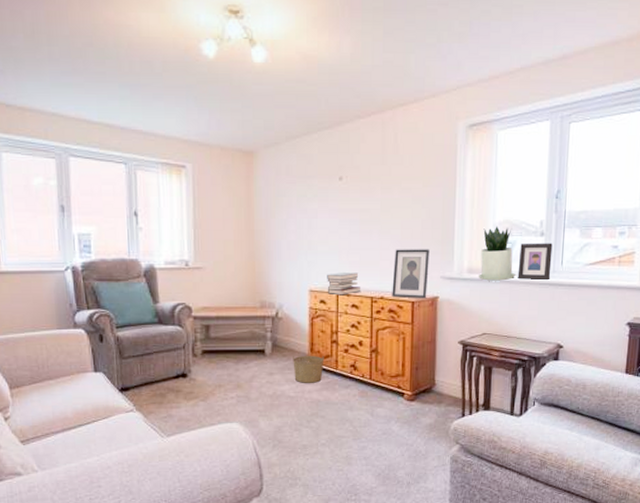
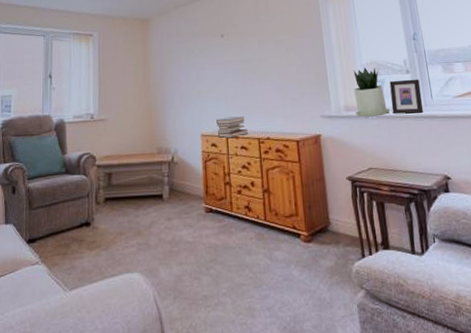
basket: present [293,356,324,383] -> none [189,198,219,227]
picture frame: present [392,249,430,299] -> none [276,91,310,138]

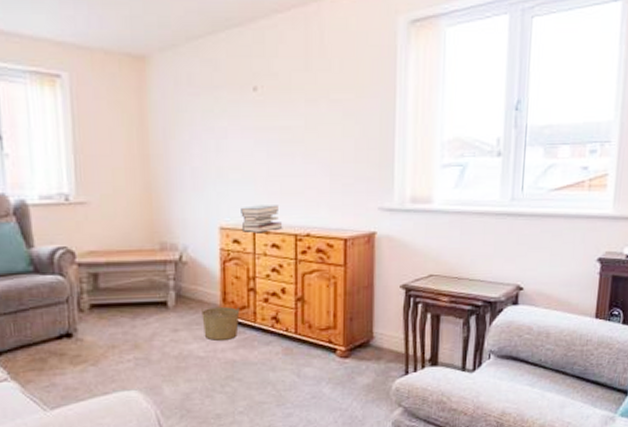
basket: none [189,198,219,227] -> present [201,307,240,341]
planter: present [353,67,391,117] -> none [423,145,469,212]
picture frame: present [389,79,424,114] -> none [470,164,512,210]

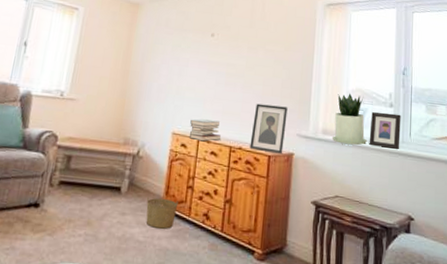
picture frame: none [320,175,365,235] -> present [250,103,288,154]
planter: none [423,145,469,212] -> present [332,93,368,146]
picture frame: none [470,164,512,210] -> present [369,112,401,150]

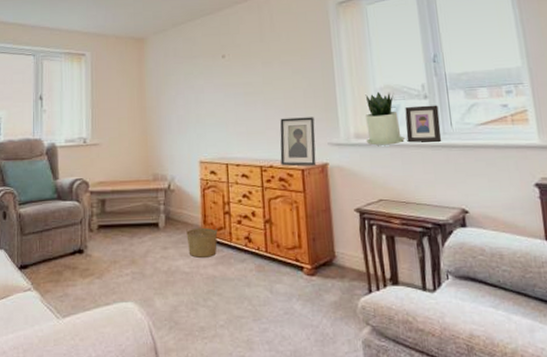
books: present [189,119,221,142] -> none [216,142,250,166]

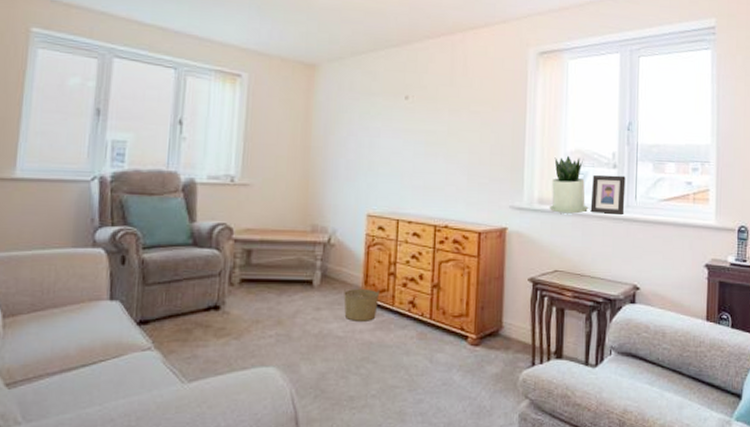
picture frame: present [280,117,317,166] -> none [457,174,498,230]

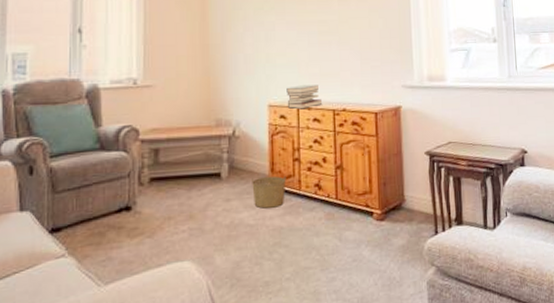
books: none [386,197,424,222] -> present [286,85,323,110]
planter: present [549,155,589,214] -> none [438,34,475,88]
picture frame: present [590,174,626,216] -> none [475,48,508,86]

